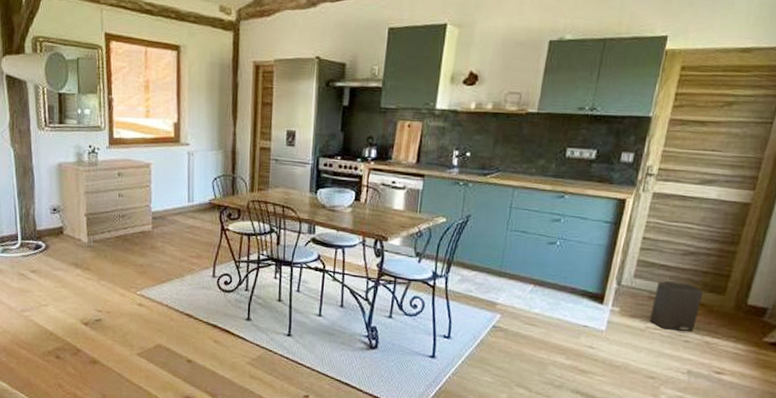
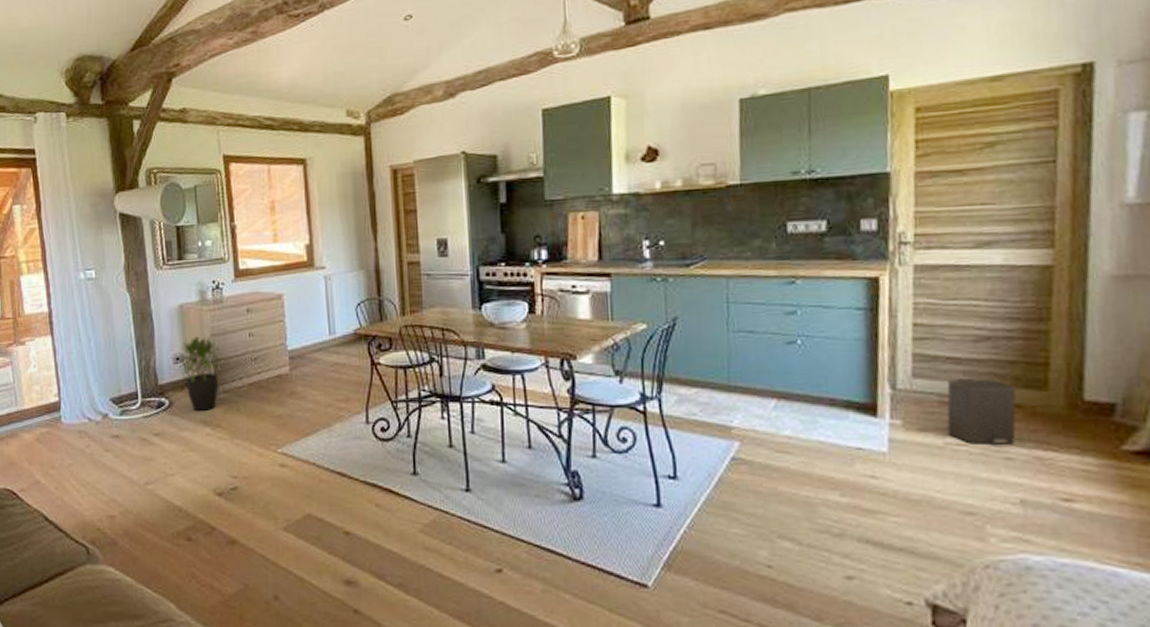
potted plant: none [53,192,94,256] -> present [177,336,222,412]

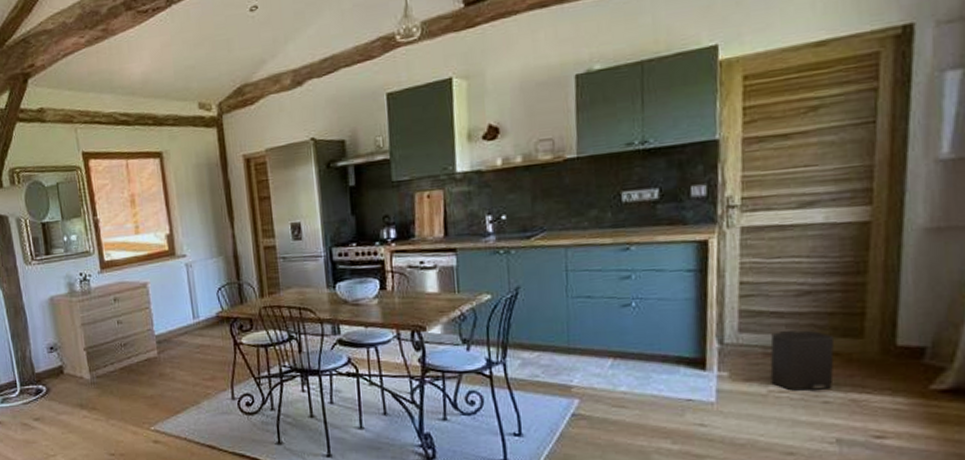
potted plant: present [177,336,222,412] -> none [51,326,94,397]

